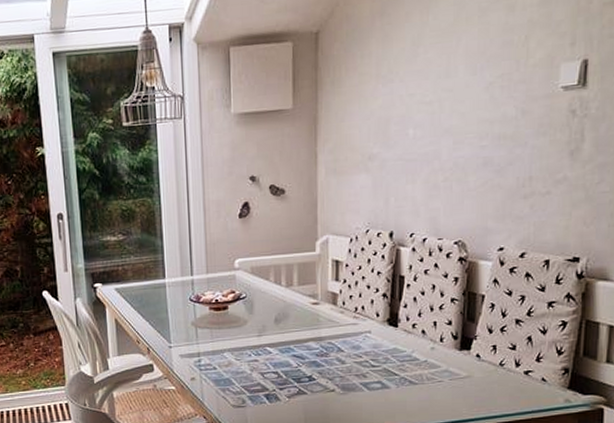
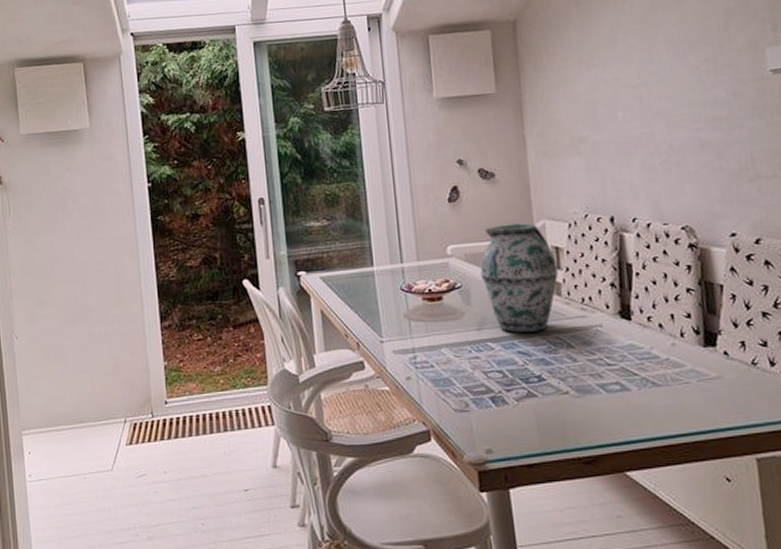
vase: none [264,238,336,339] -> present [480,223,558,333]

